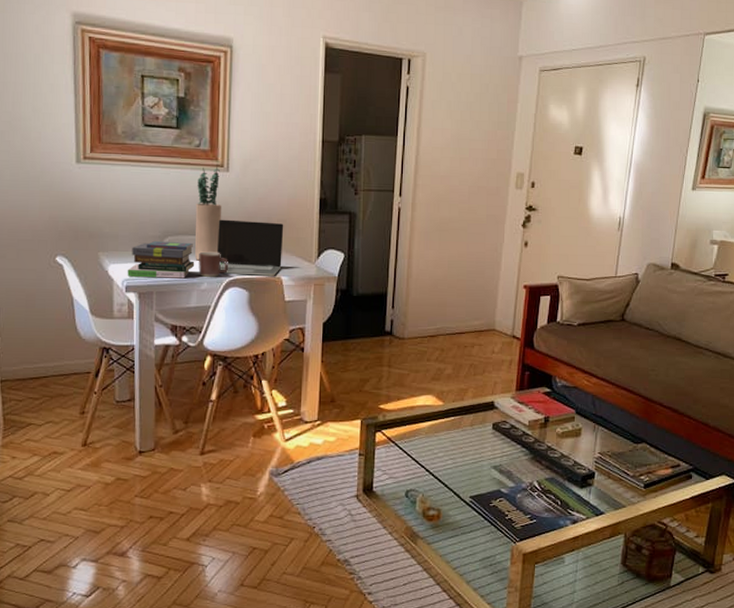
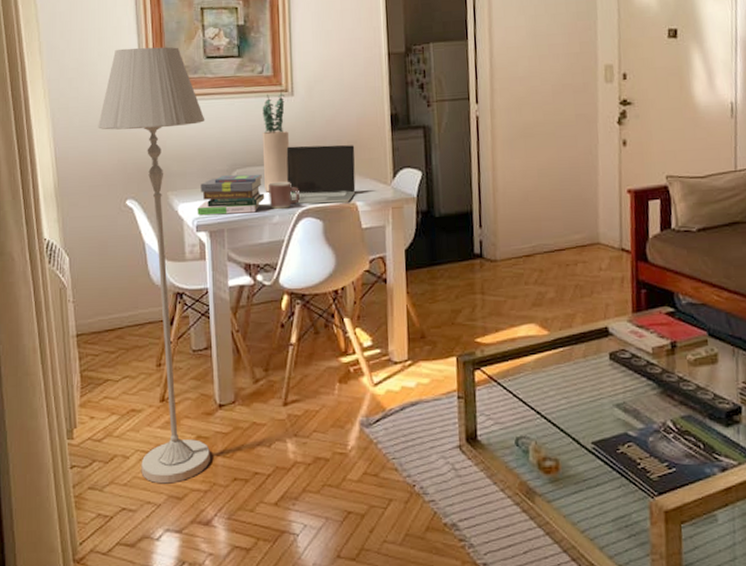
floor lamp: none [29,107,140,519] -> present [98,47,211,484]

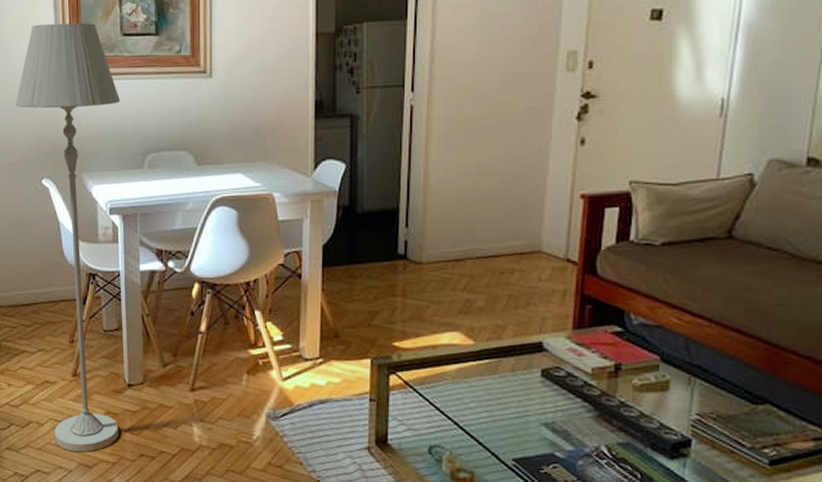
books: present [197,174,265,216] -> none [111,159,179,199]
vase: present [262,89,290,193] -> none [178,70,206,178]
mug: present [268,181,300,209] -> none [183,167,214,196]
laptop: present [286,144,356,204] -> none [202,131,275,193]

